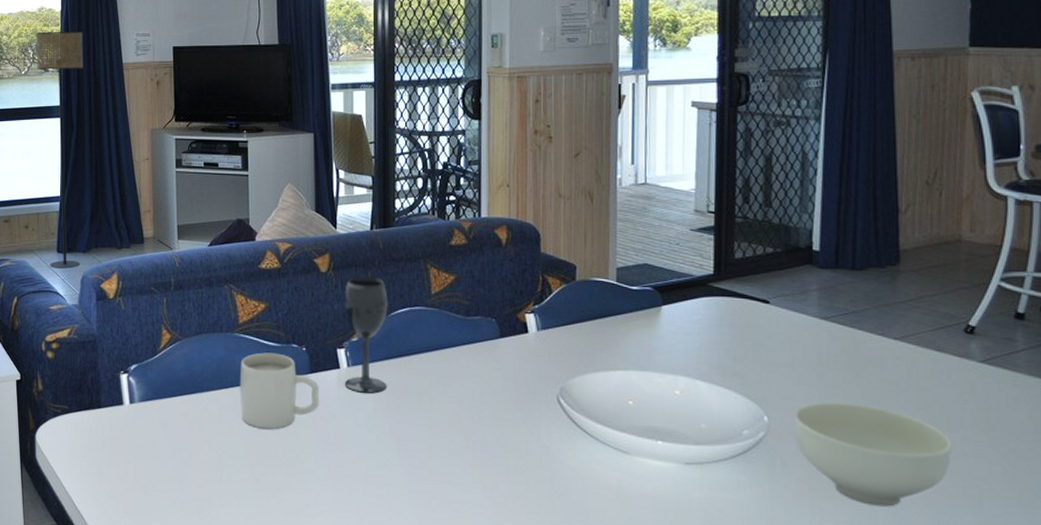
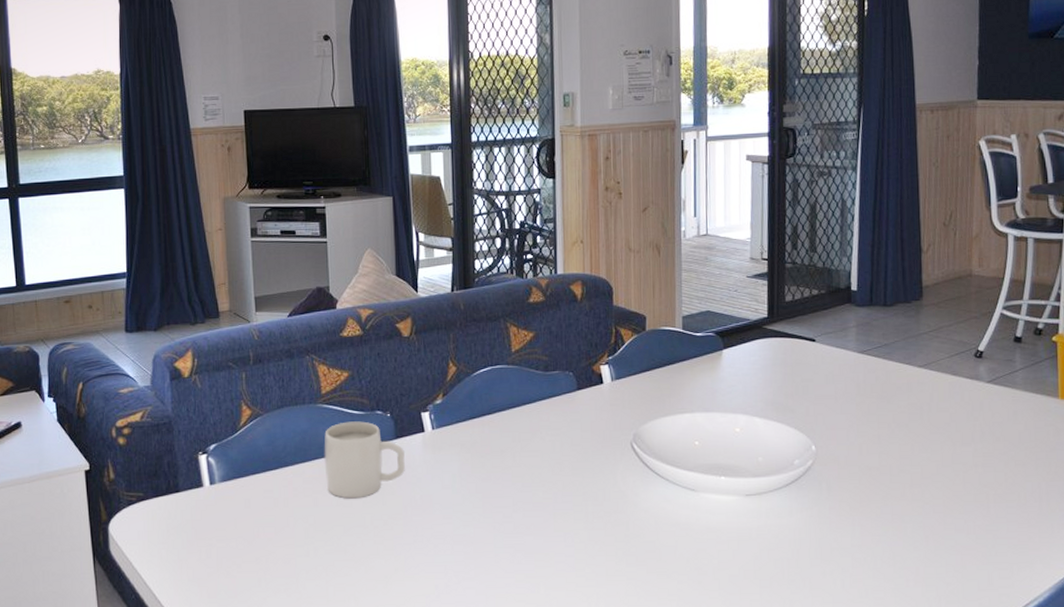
floor lamp: present [35,31,84,269] -> none [92,95,152,349]
wine glass: present [343,276,388,394] -> none [426,338,470,454]
bowl: present [793,402,953,507] -> none [836,428,966,518]

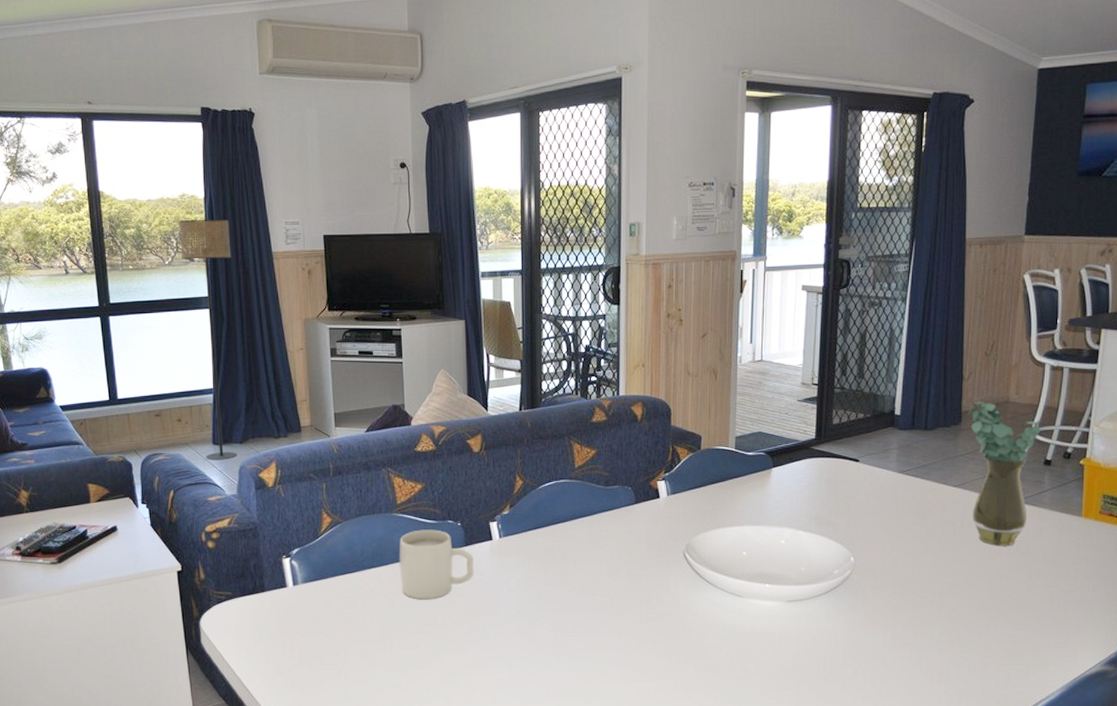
floor lamp: none [92,95,152,349] -> present [178,219,238,460]
vase: none [928,271,1008,431] -> present [968,397,1041,546]

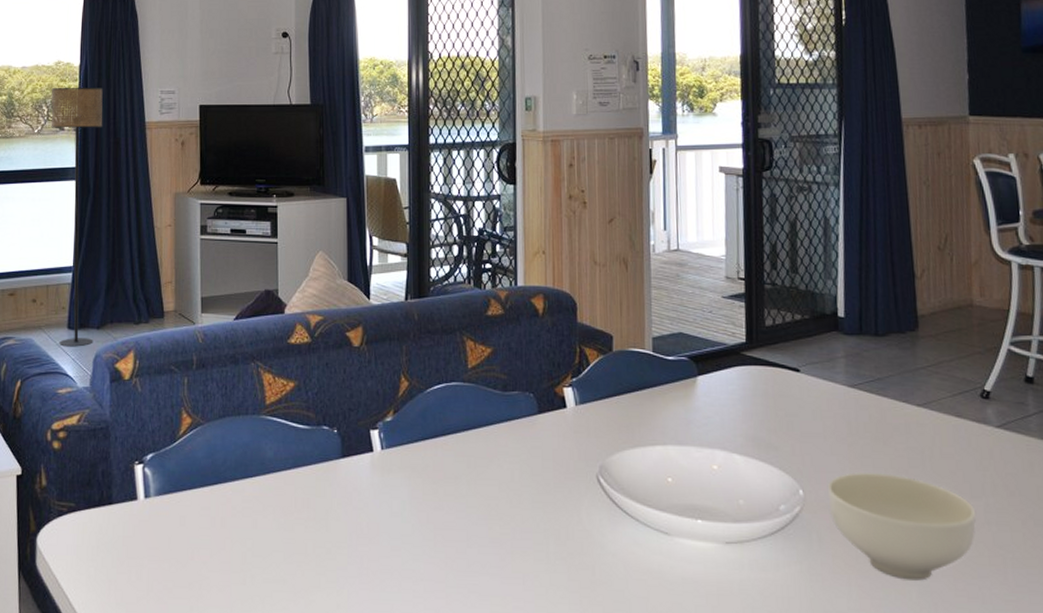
mug: present [399,529,474,600] -> none [265,436,351,522]
bowl: none [874,542,992,624] -> present [827,473,977,581]
vase: present [968,397,1041,546] -> none [923,299,1016,483]

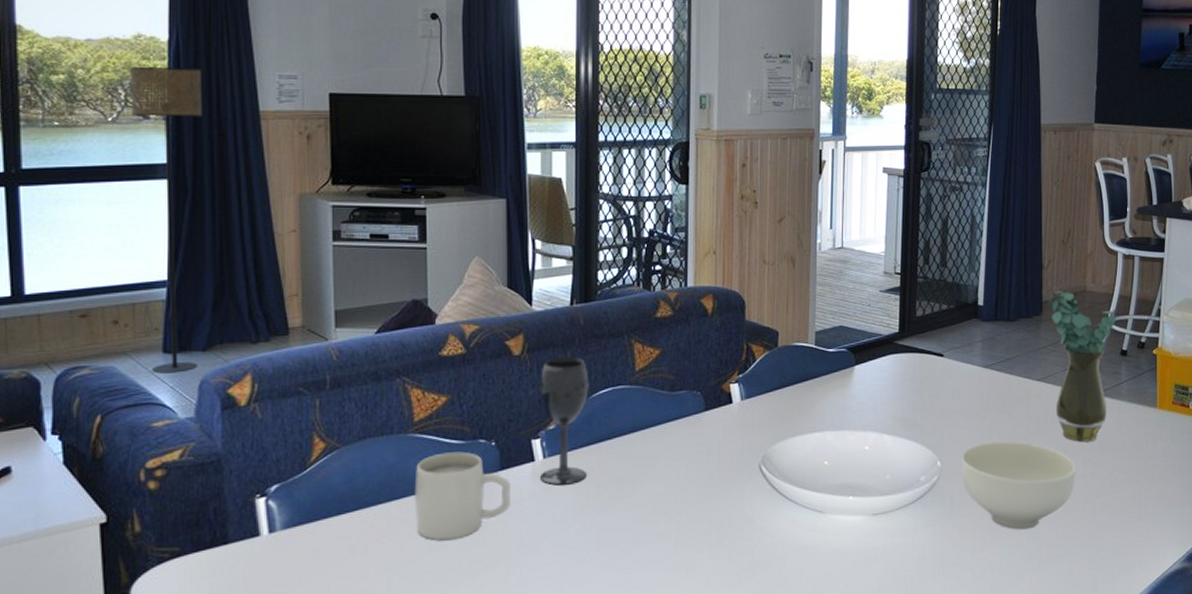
mug: none [265,436,351,522] -> present [414,451,510,541]
wine glass: none [377,350,423,478] -> present [539,356,589,485]
vase: none [923,299,1016,483] -> present [1048,287,1116,442]

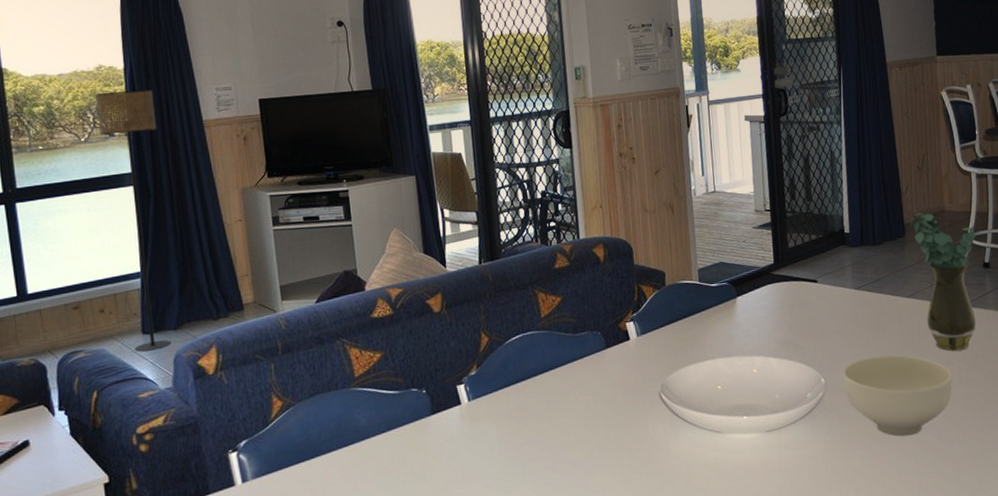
mug: present [414,451,510,541] -> none [360,400,444,480]
wine glass: present [539,356,589,485] -> none [458,309,507,425]

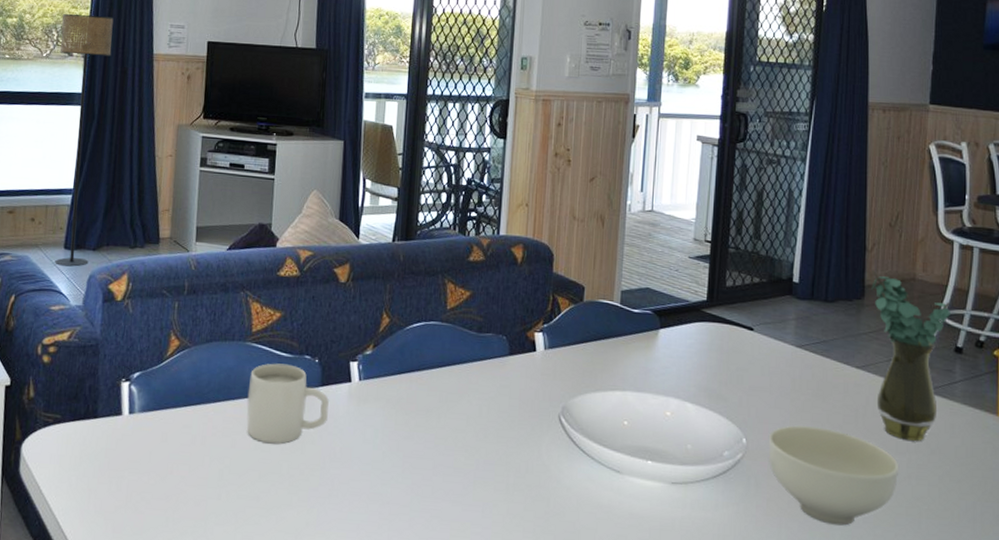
mug: none [360,400,444,480] -> present [246,363,329,444]

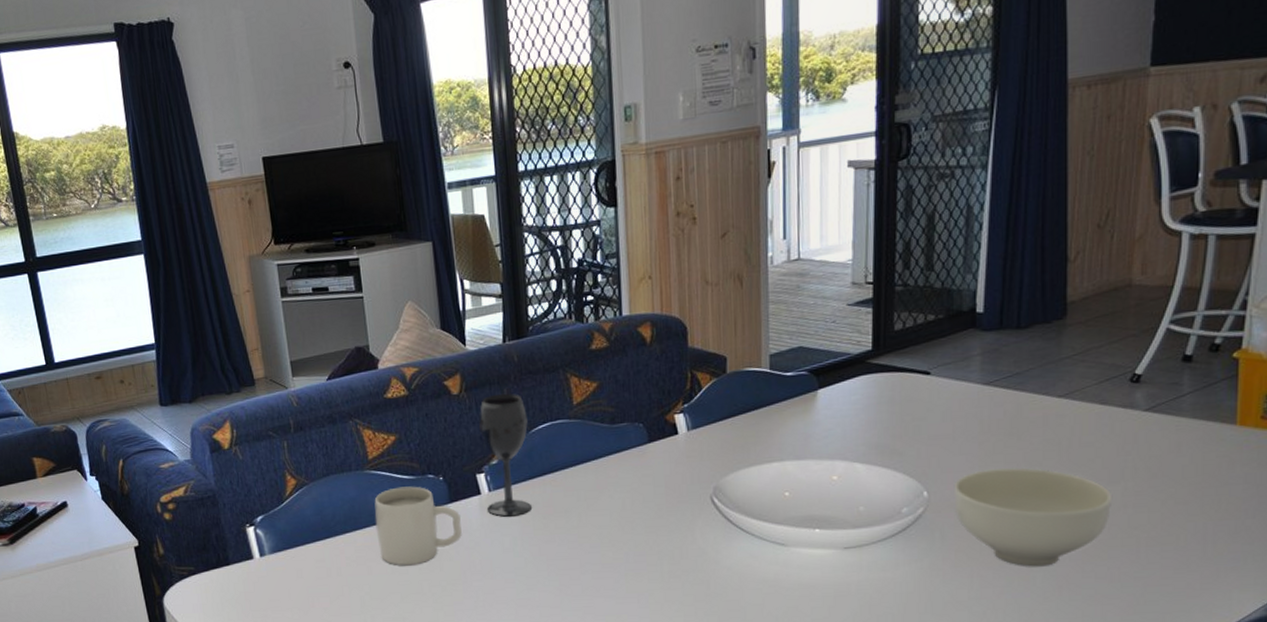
floor lamp: present [54,14,114,267] -> none [100,150,188,424]
wine glass: none [355,288,405,409] -> present [479,393,531,517]
vase: present [871,270,950,441] -> none [1075,283,1177,467]

